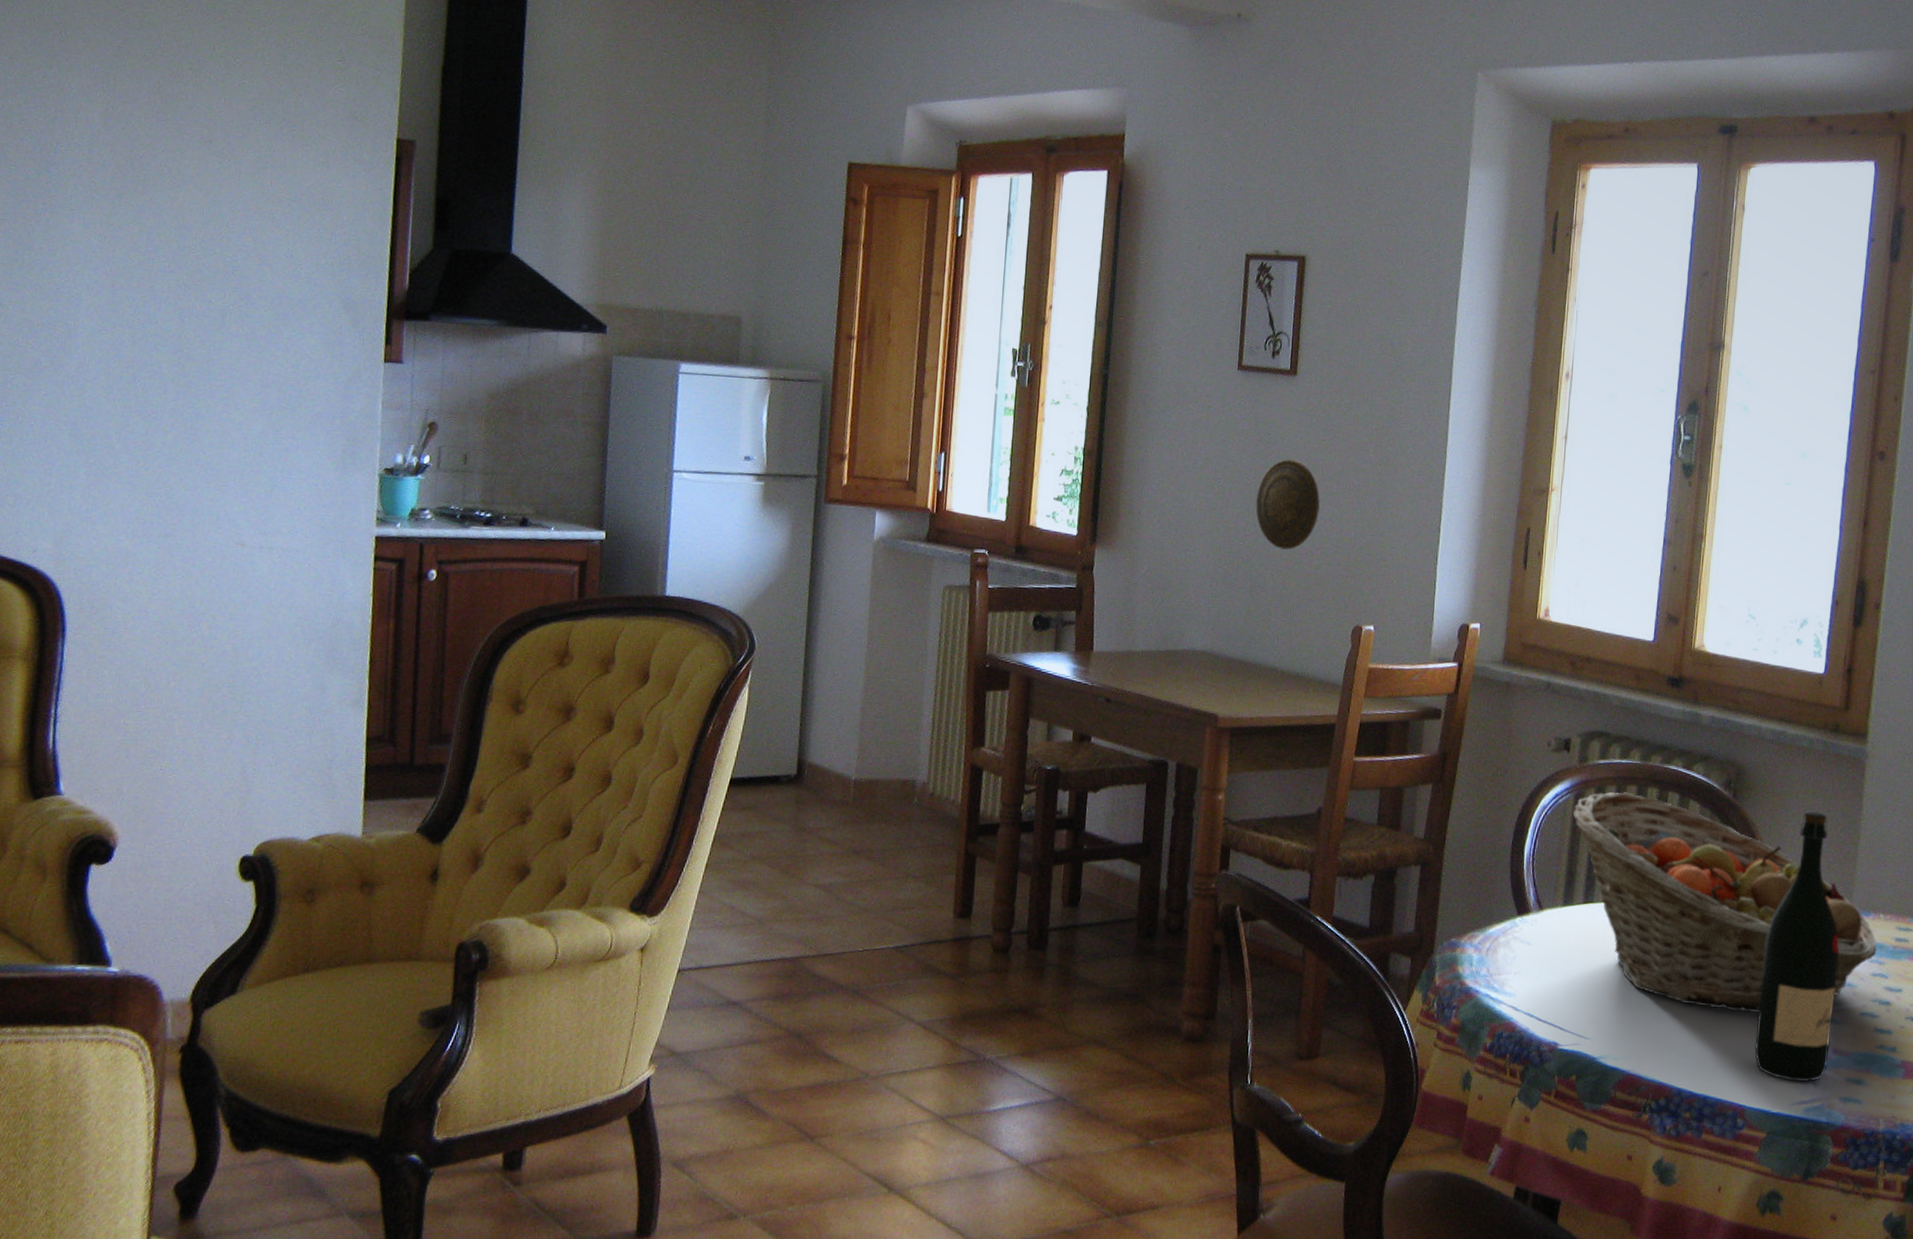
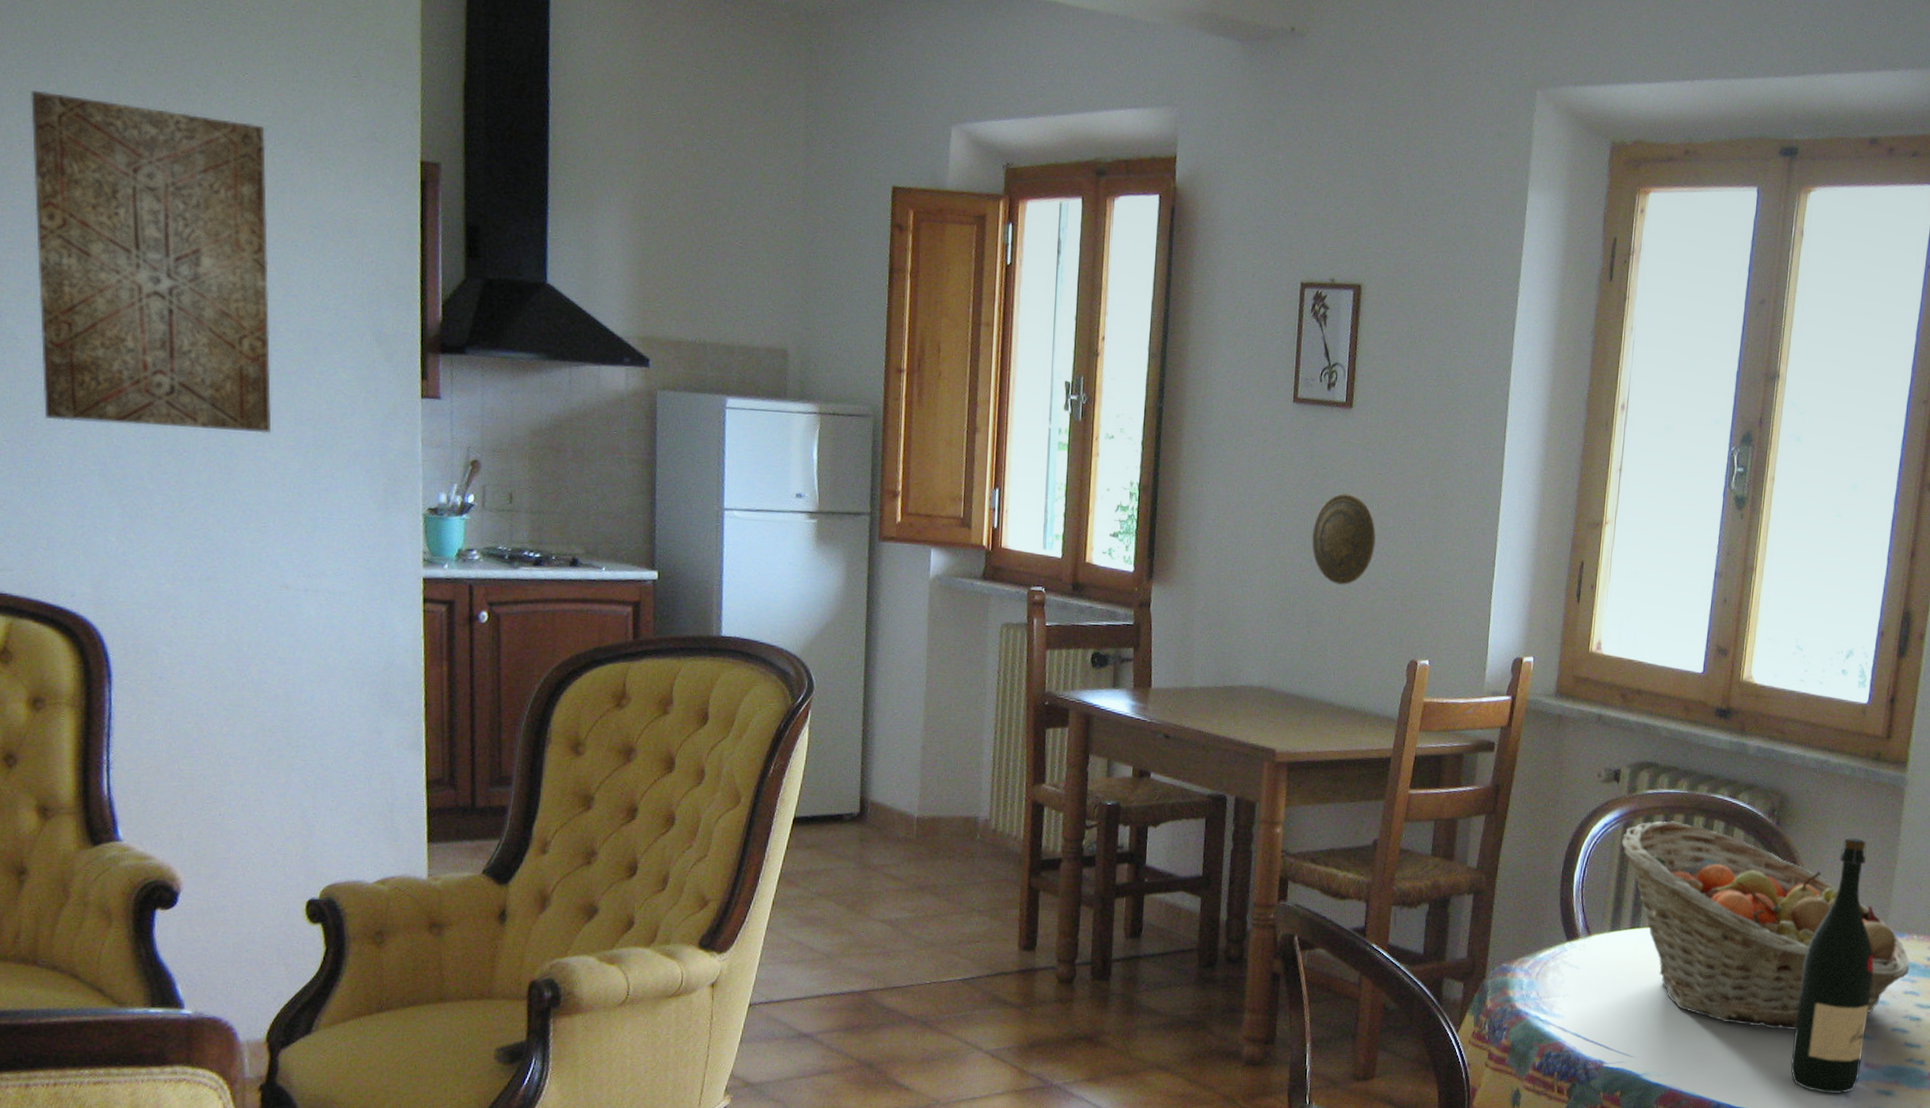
wall art: none [21,74,252,396] -> present [31,91,272,434]

